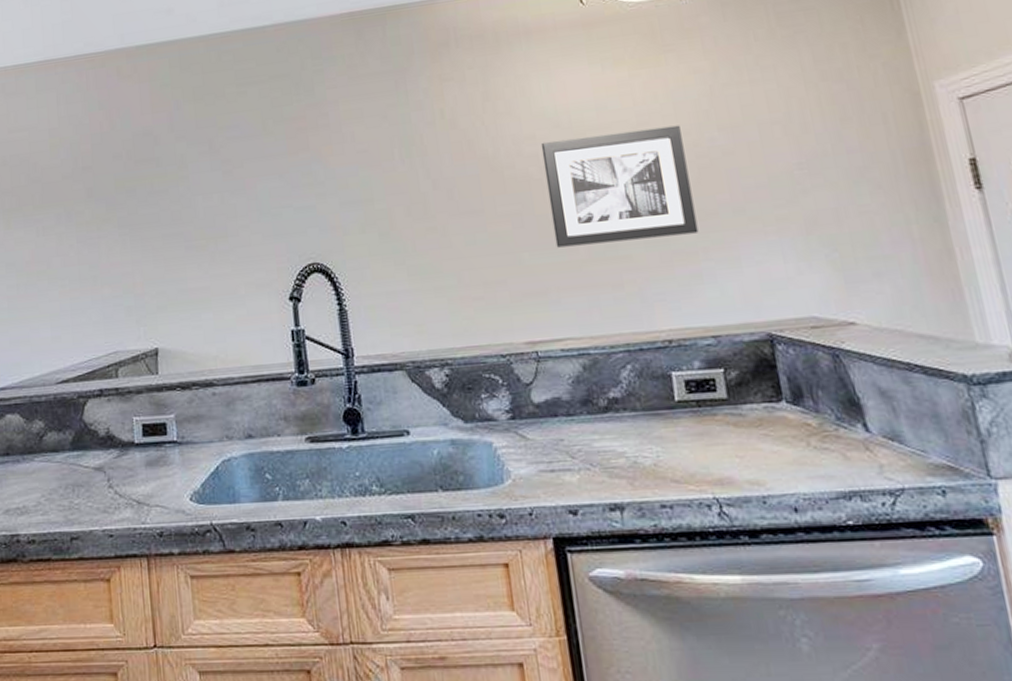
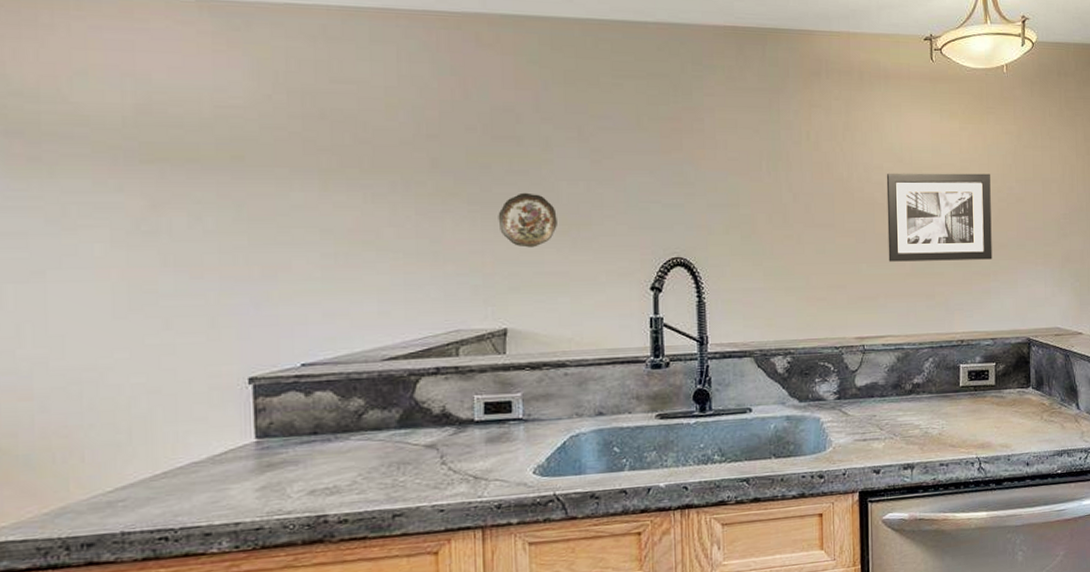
decorative plate: none [144,211,197,266] -> present [498,192,557,248]

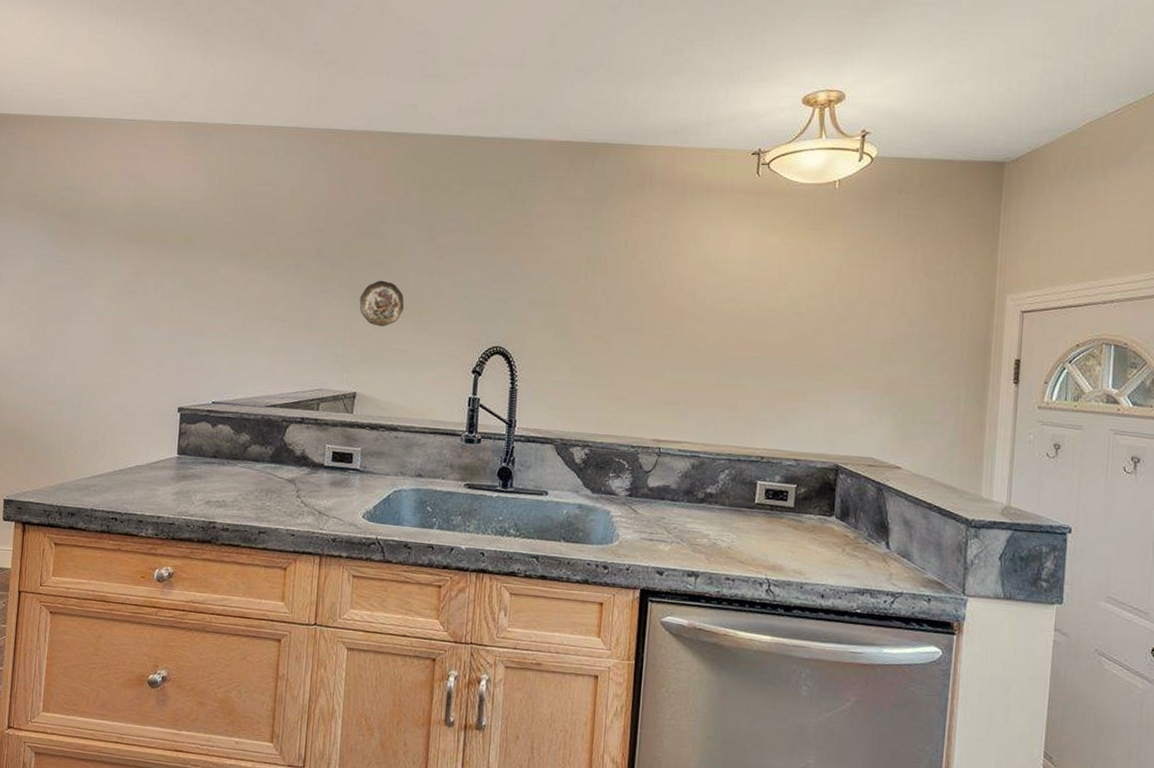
wall art: present [886,173,992,262] -> none [693,283,810,378]

